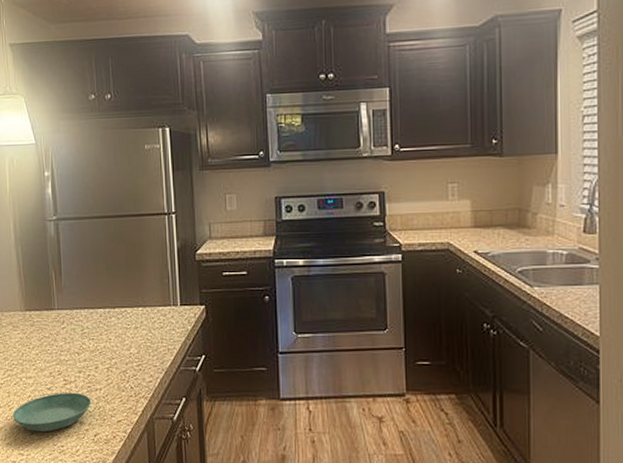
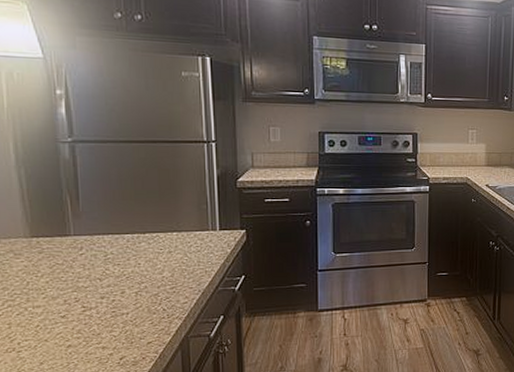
saucer: present [12,392,92,433] -> none [14,318,117,362]

